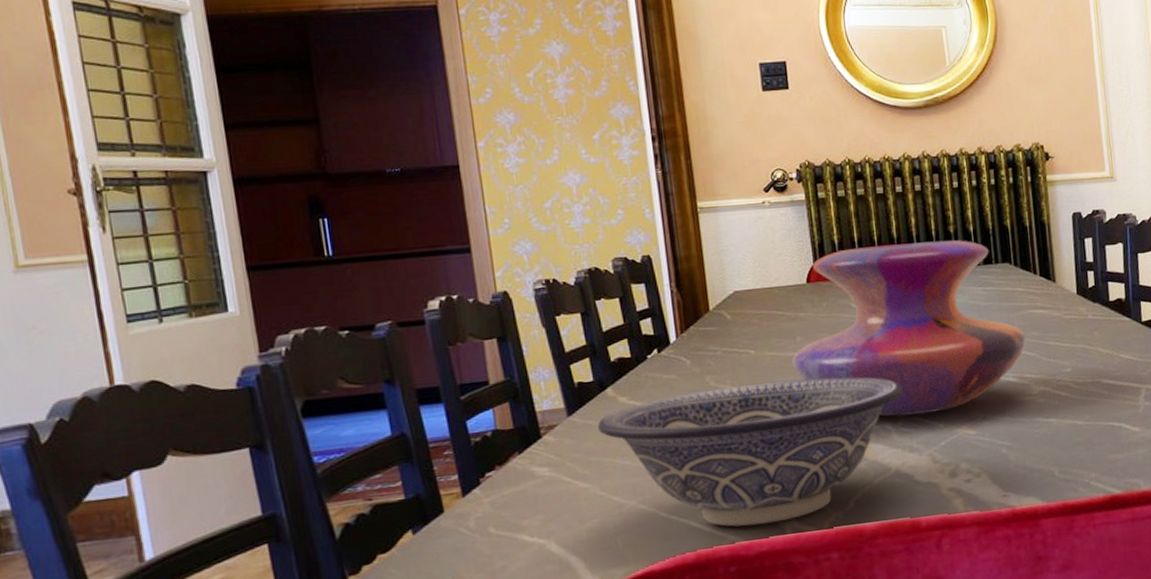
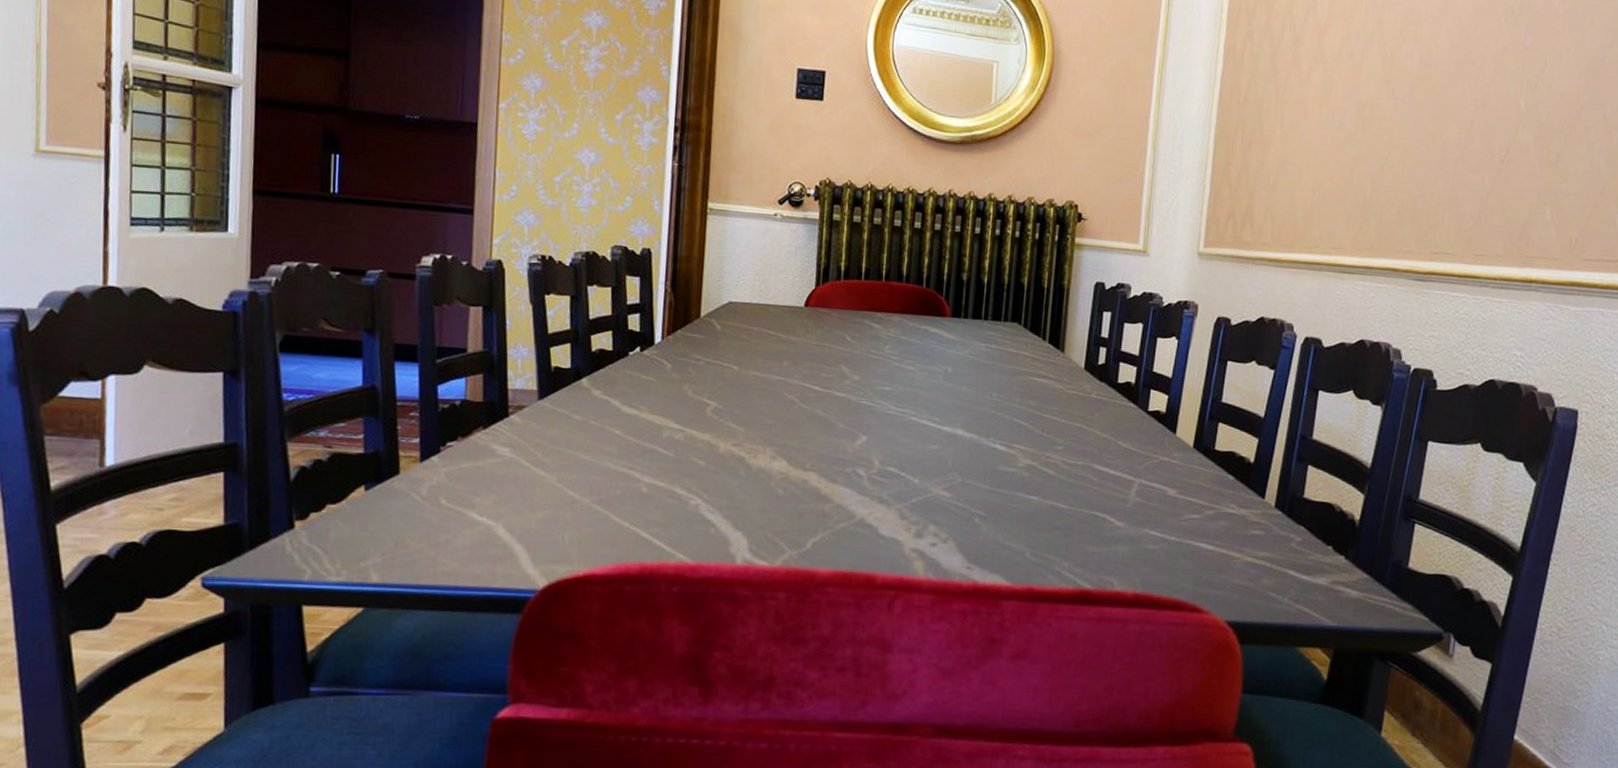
decorative bowl: present [598,377,903,527] -> none [567,398,884,550]
decorative vase: present [792,240,1027,417] -> none [774,278,1022,466]

